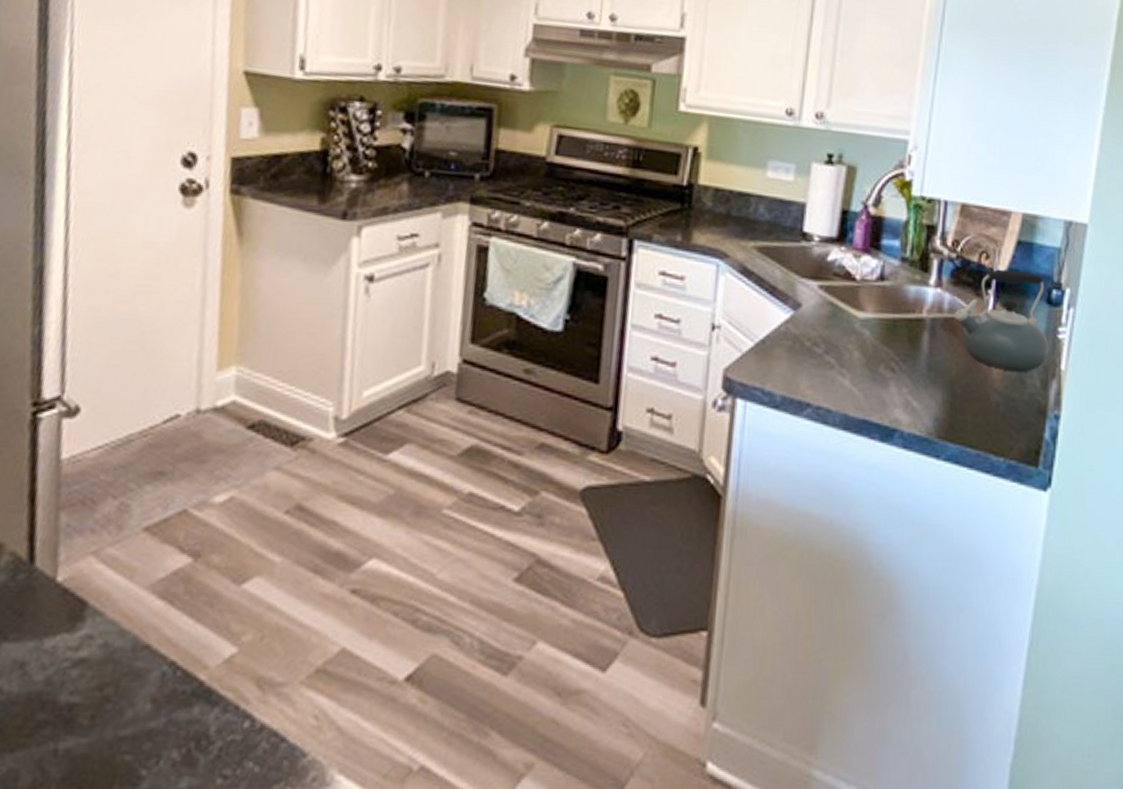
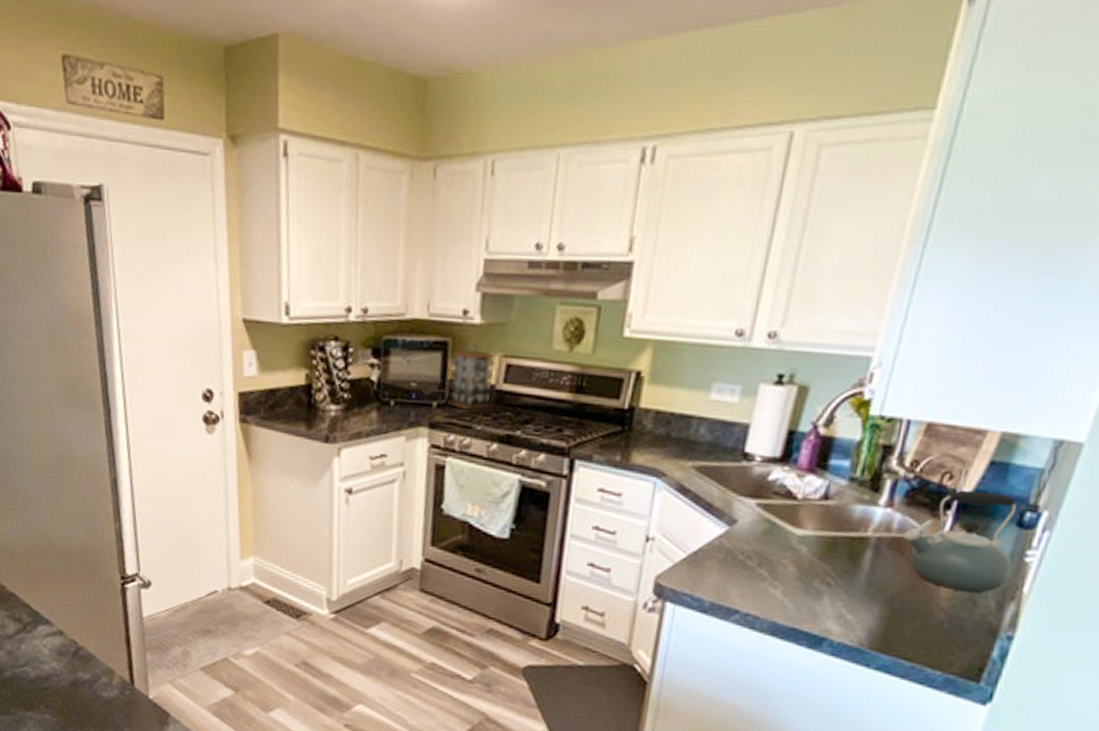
spice rack: none [492,111,546,184] -> present [447,344,496,410]

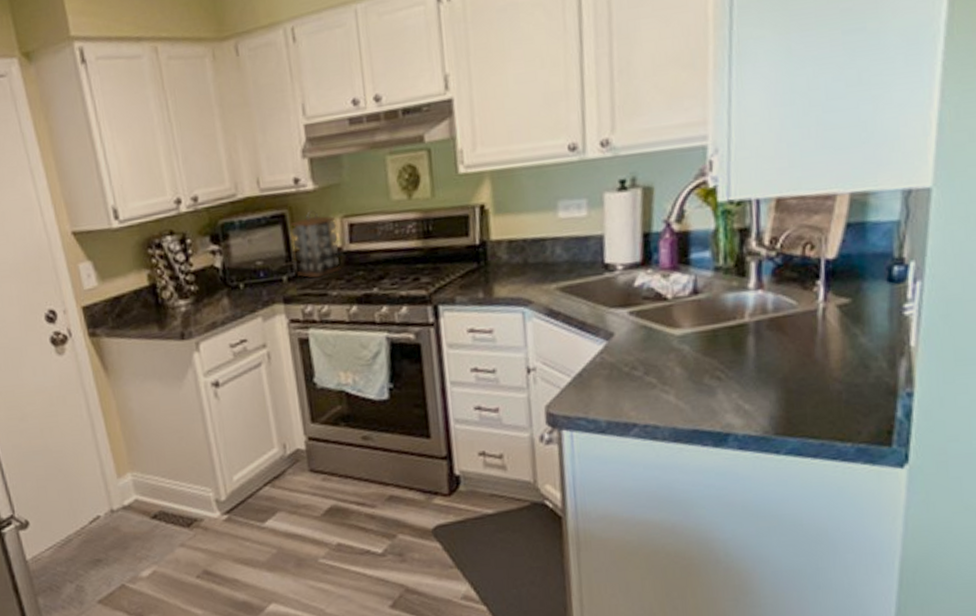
kettle: present [902,490,1017,593] -> none [779,253,895,358]

